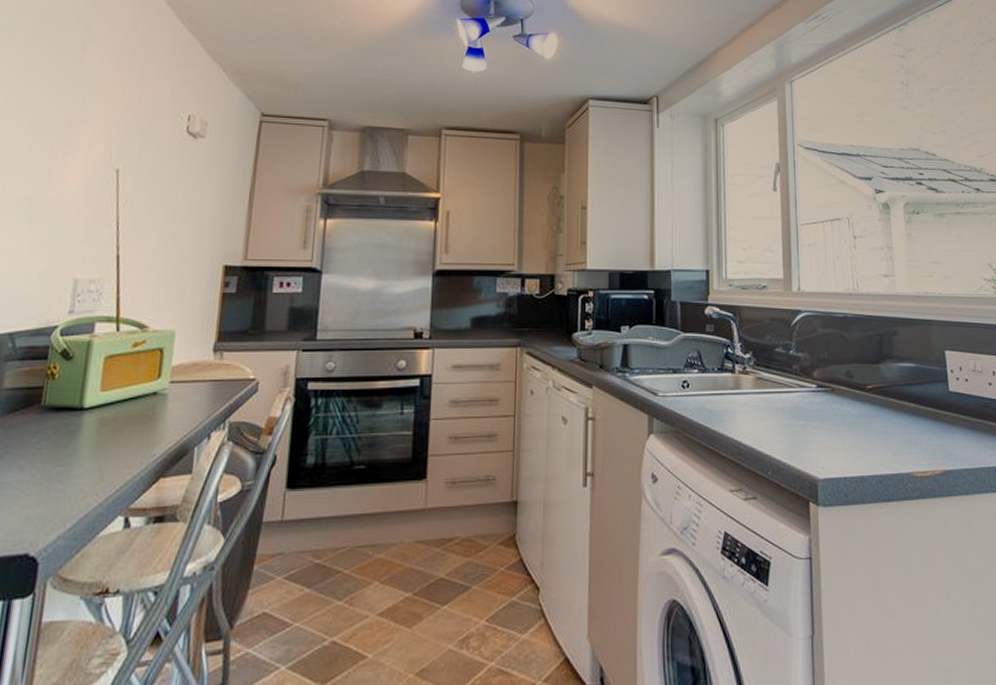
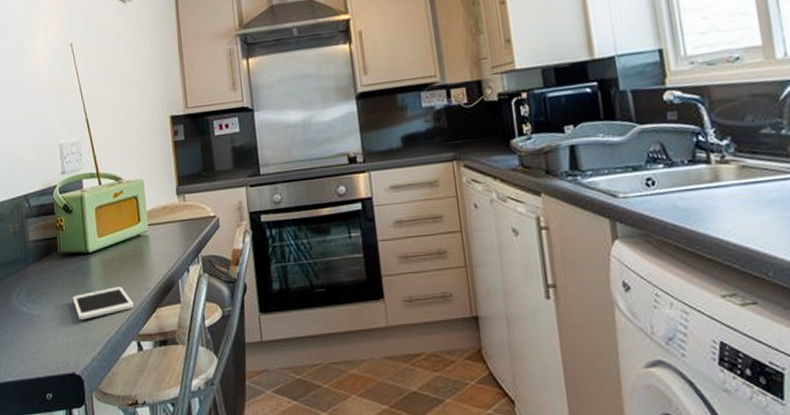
cell phone: none [47,450,130,488] -> present [72,286,134,320]

